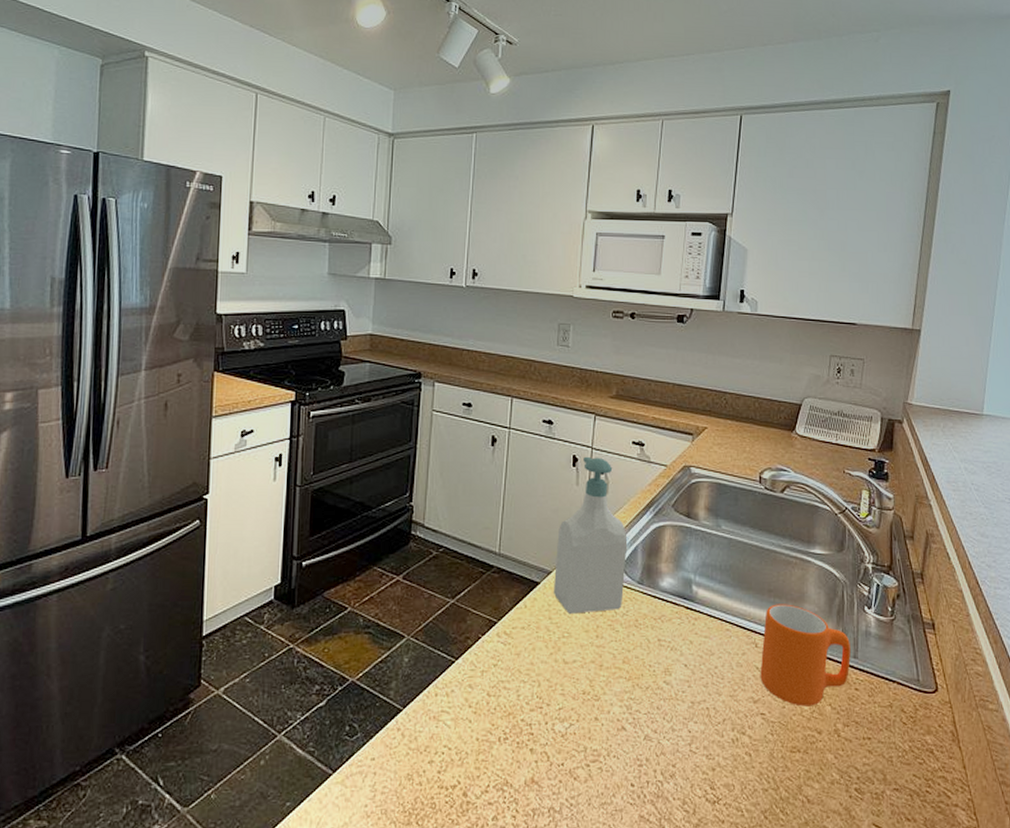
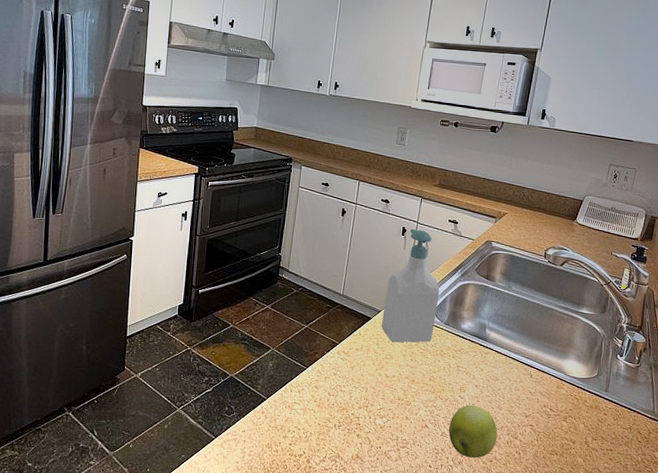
apple: none [654,692,719,768] -> present [449,405,498,458]
mug: present [760,604,851,707] -> none [532,347,604,423]

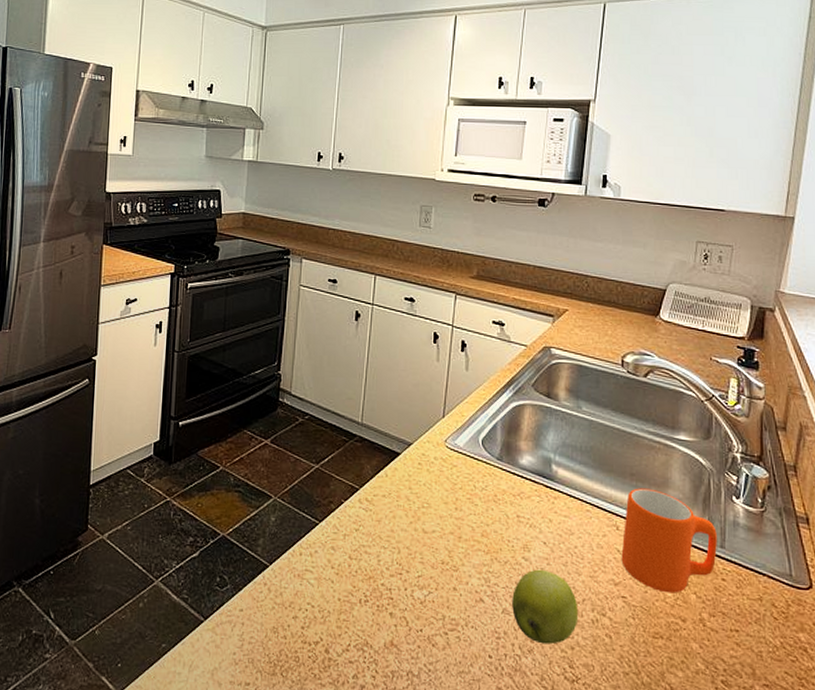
soap bottle: present [381,228,440,343] -> none [413,334,487,486]
mug: none [532,347,604,423] -> present [621,488,717,593]

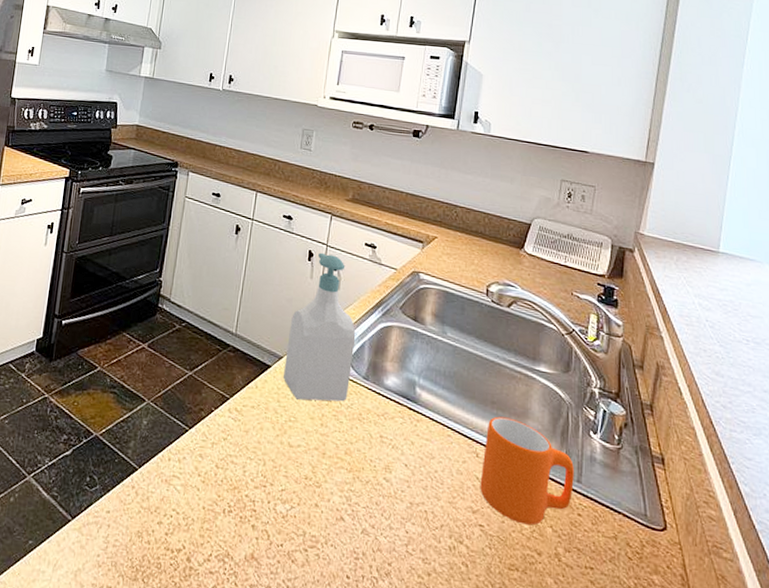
soap bottle: none [413,334,487,486] -> present [282,252,356,402]
apple: present [512,569,579,645] -> none [371,491,436,569]

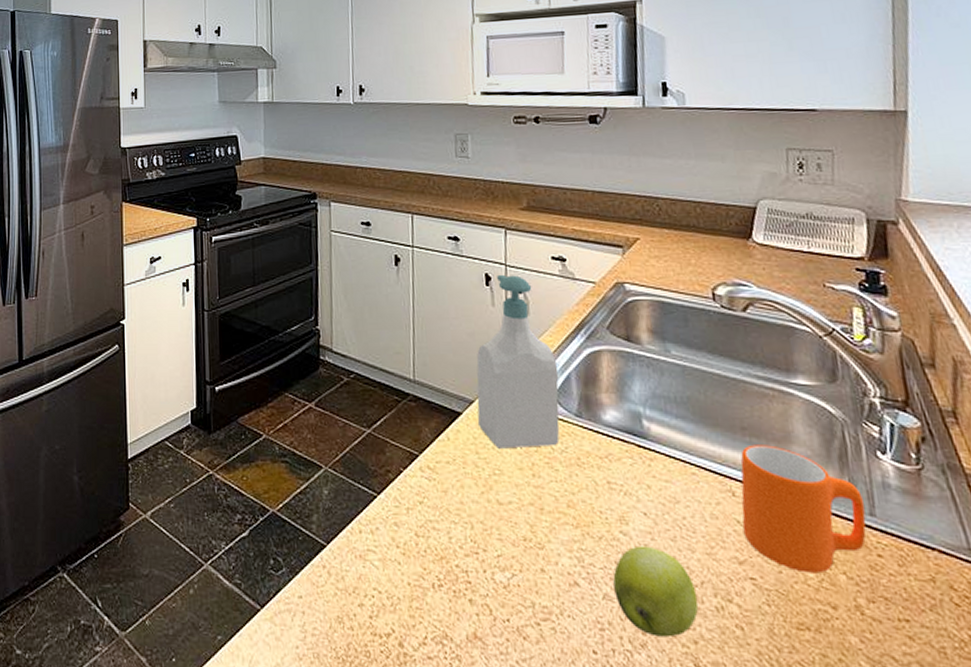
apple: none [371,491,436,569] -> present [613,545,699,638]

